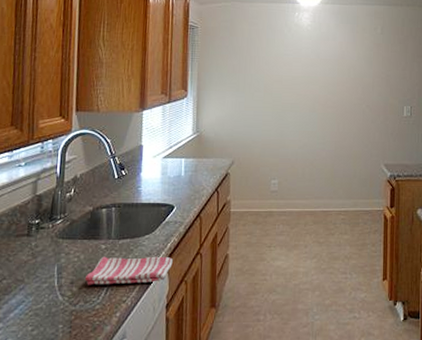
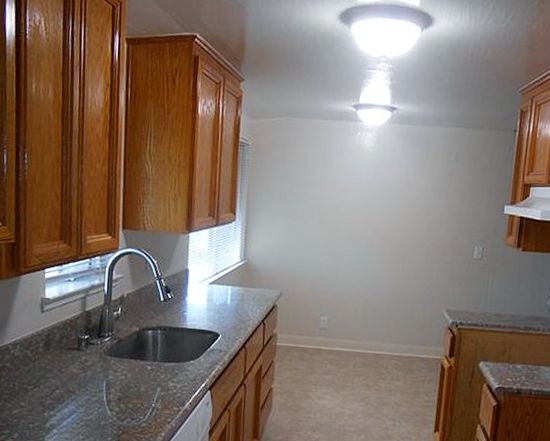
dish towel: present [84,256,173,285] -> none [131,377,217,408]

